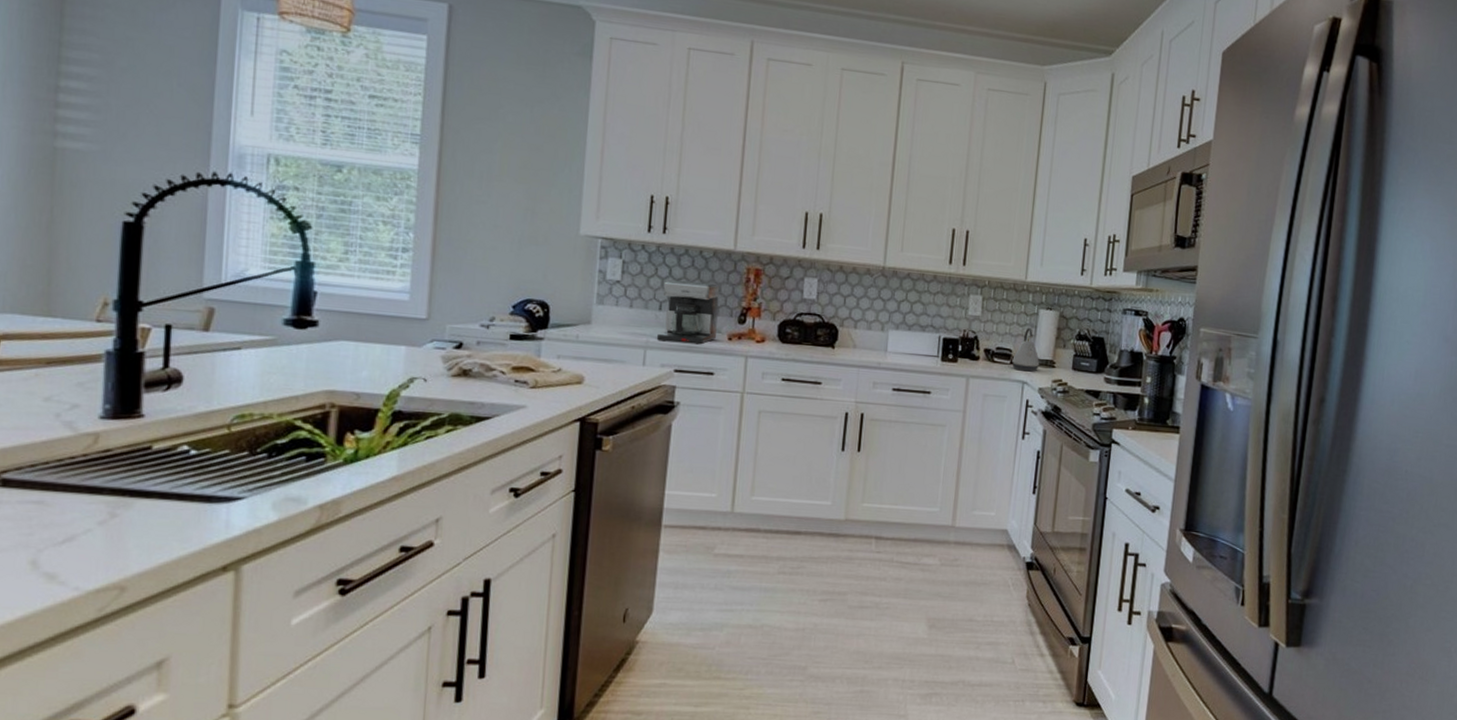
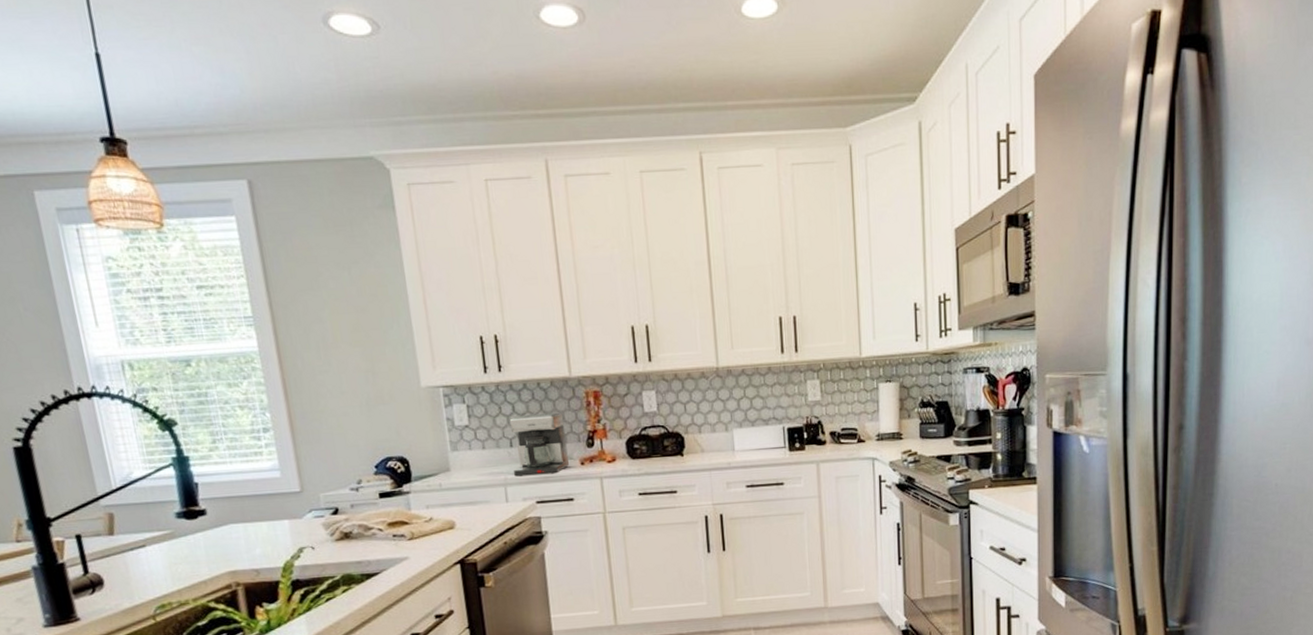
kettle: present [1012,327,1040,372] -> none [859,403,887,448]

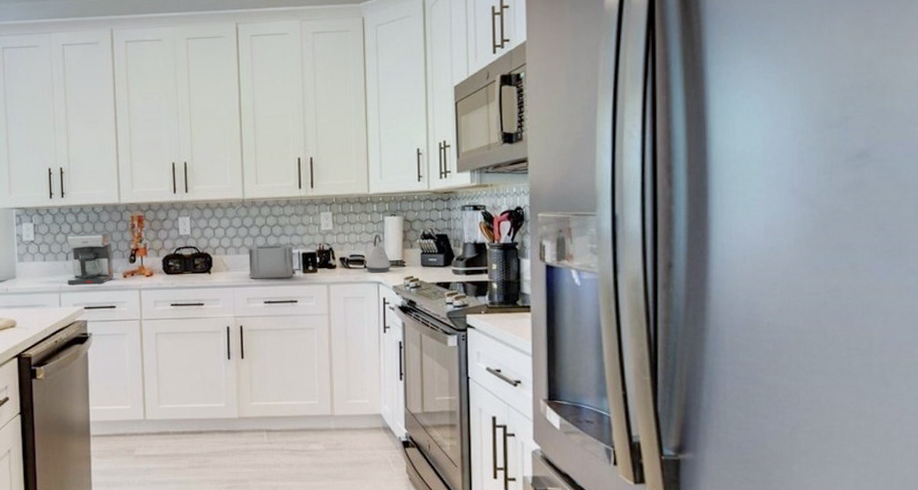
toaster: none [725,419,781,462] -> present [248,244,296,280]
kettle: none [859,403,887,448] -> present [366,234,391,273]

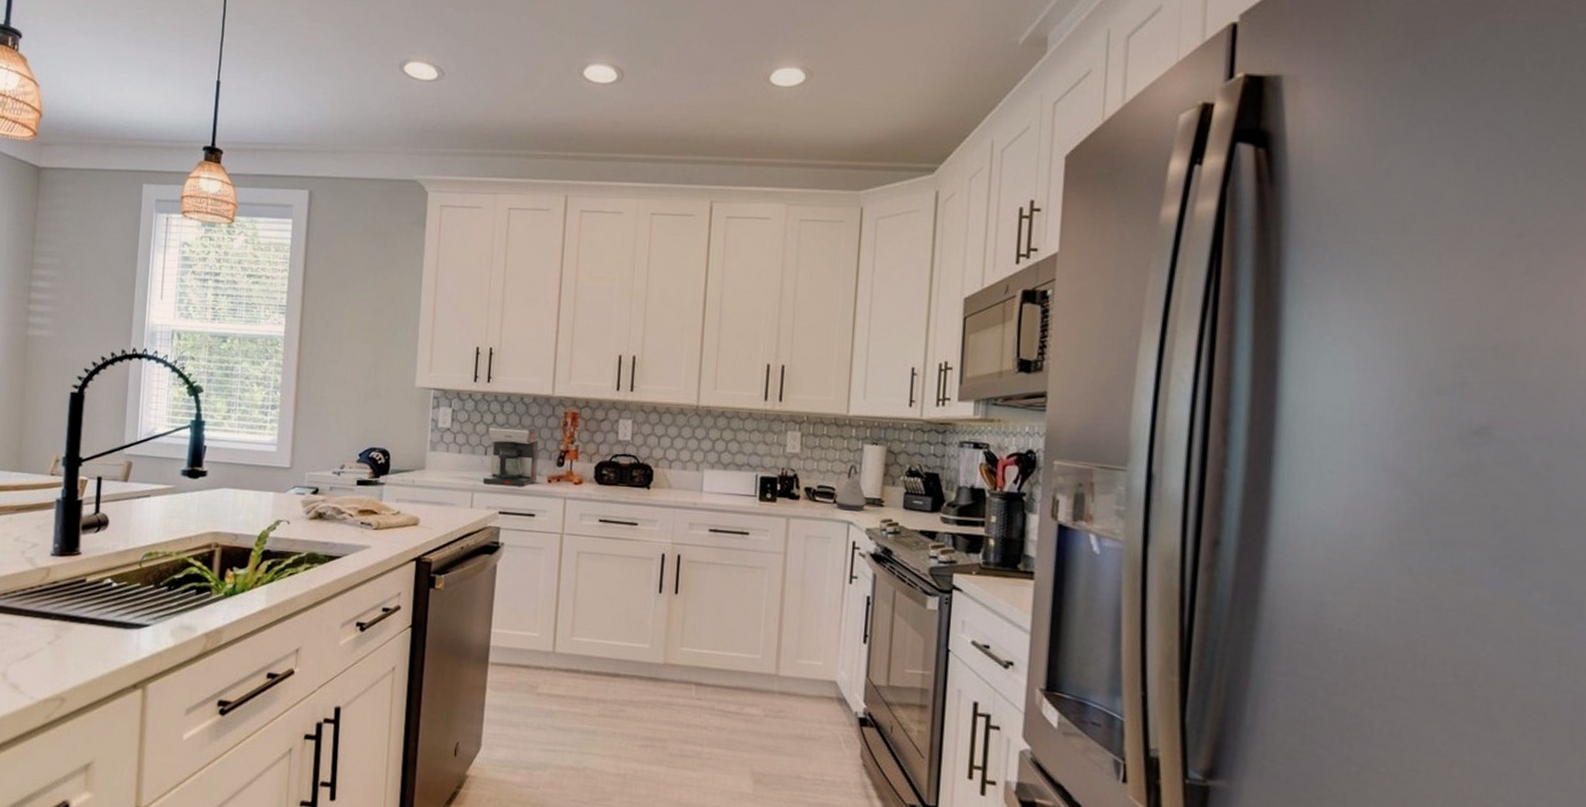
toaster: present [248,244,296,280] -> none [694,462,752,506]

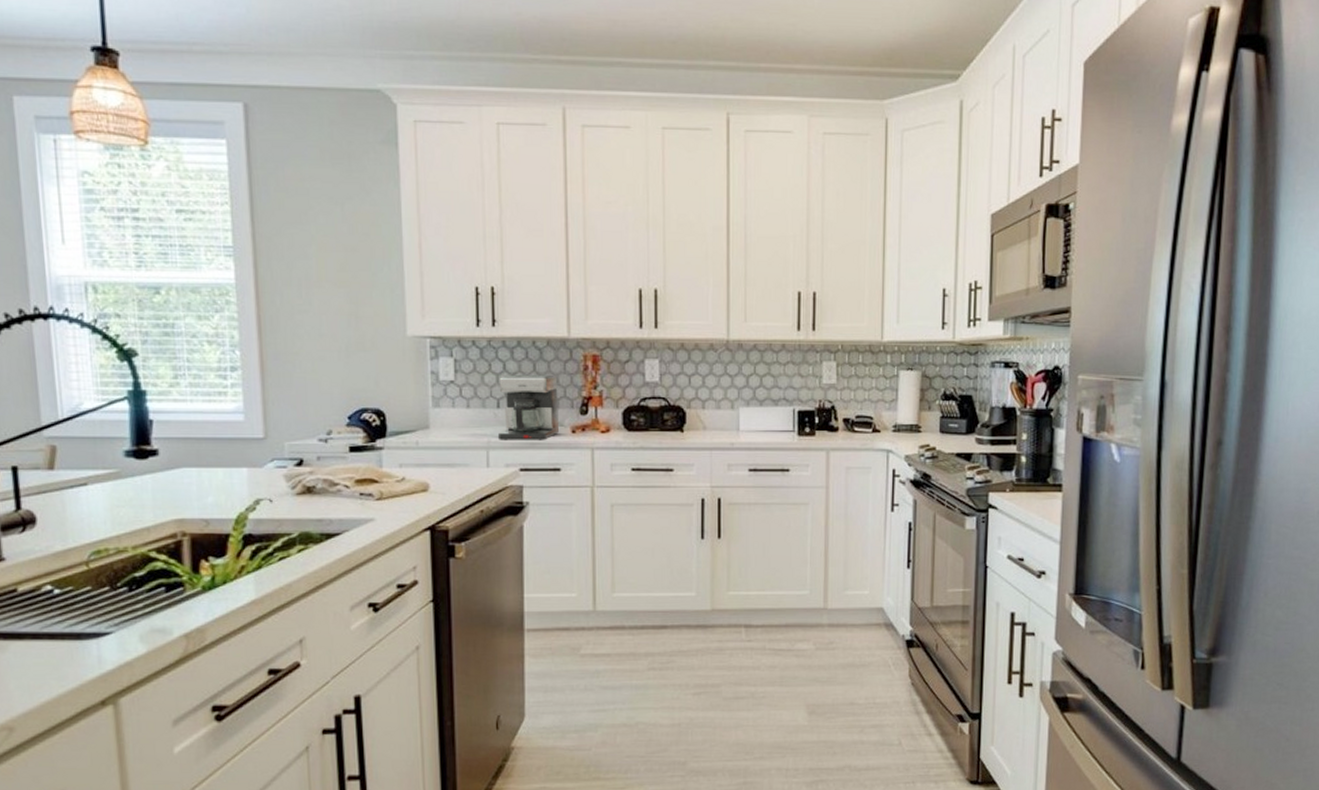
kettle: present [835,463,867,512] -> none [874,391,904,439]

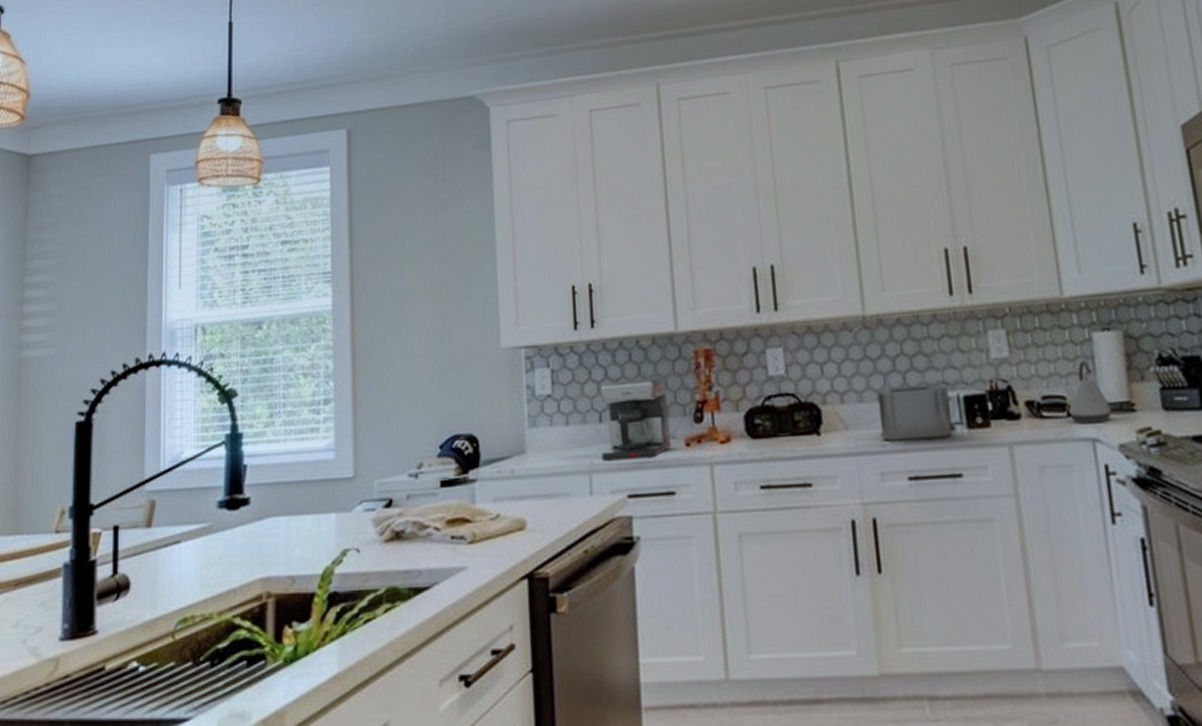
toaster: none [731,399,789,442] -> present [876,384,956,443]
kettle: none [874,391,904,439] -> present [1069,360,1112,425]

